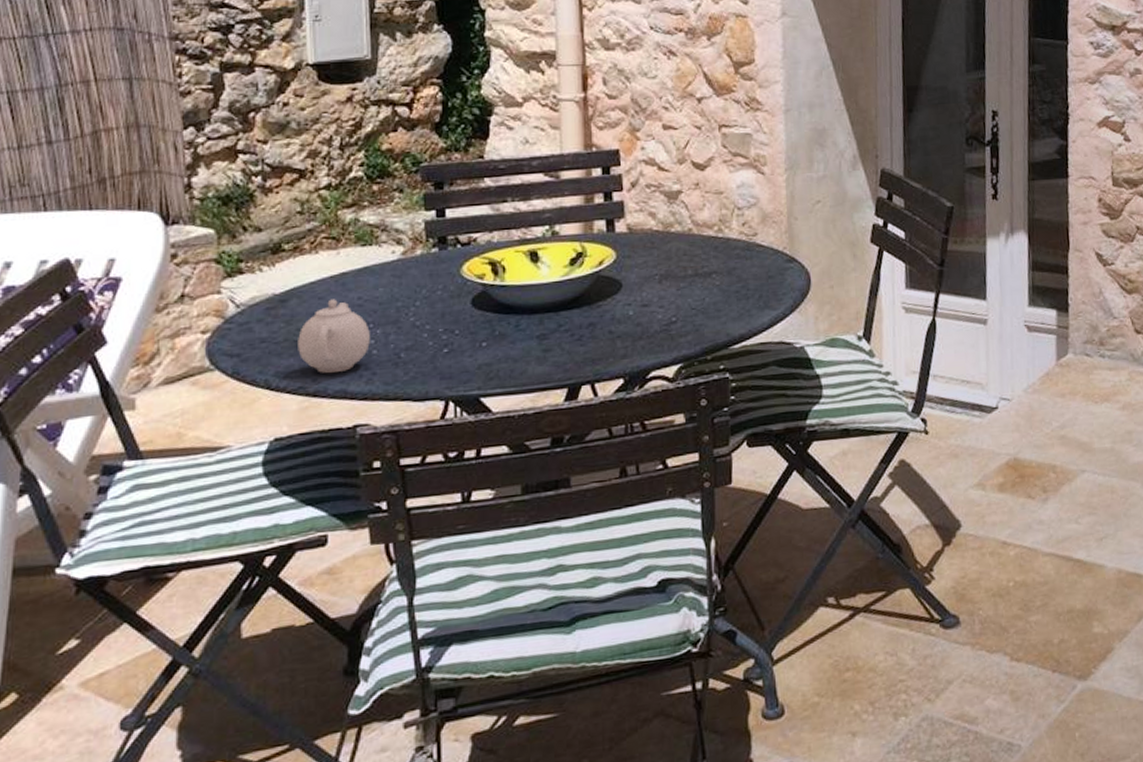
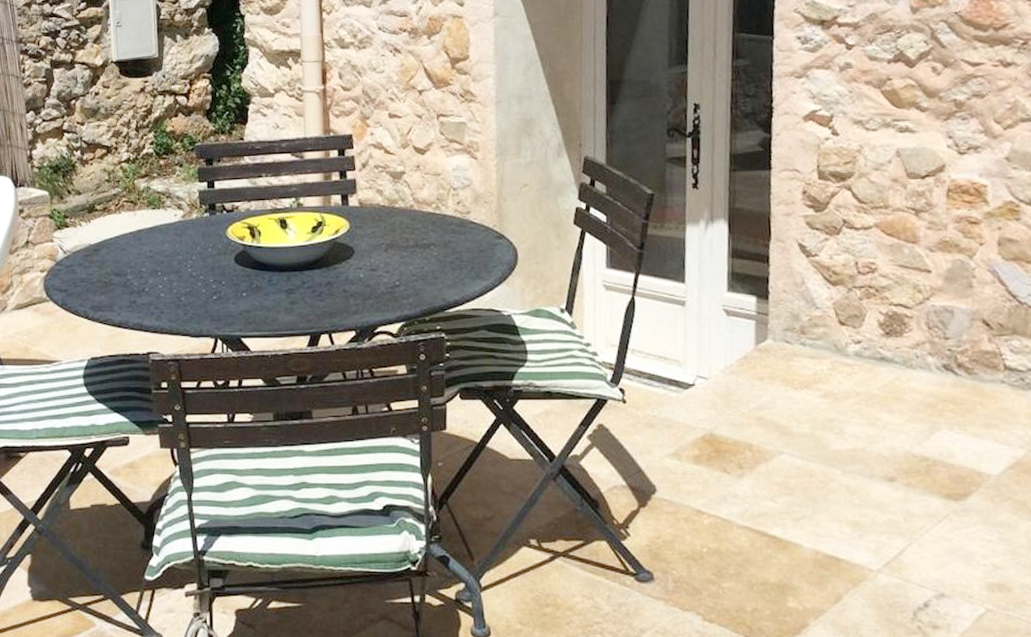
teapot: present [298,299,370,373] -> none [107,250,159,309]

